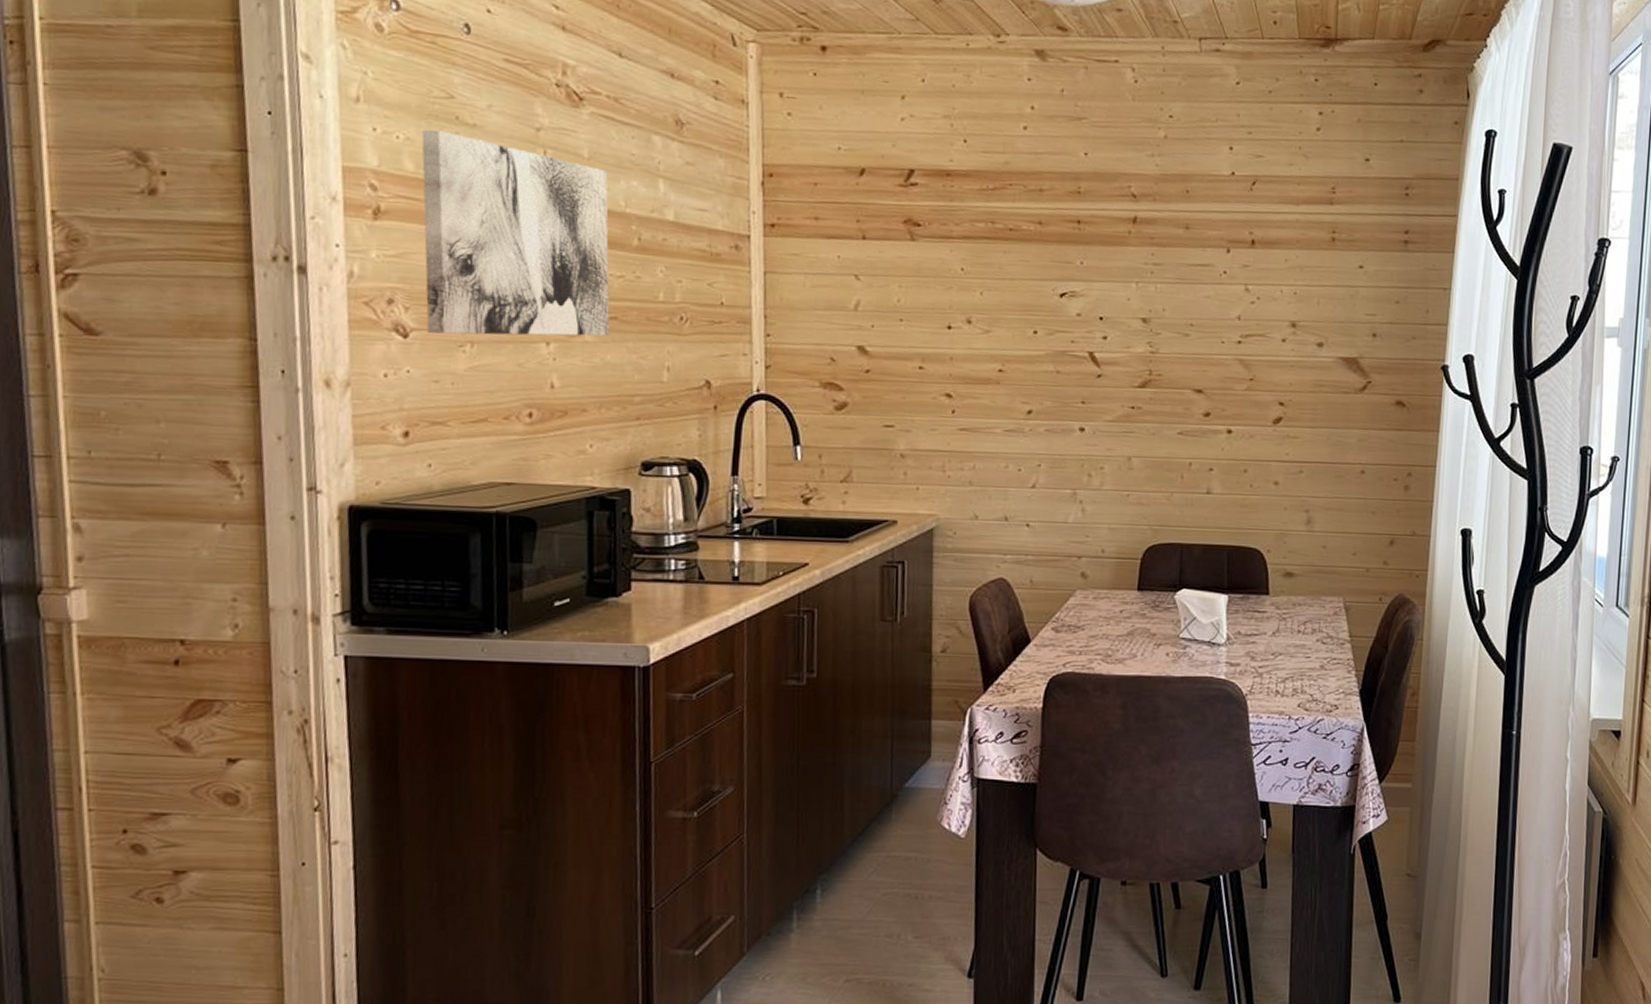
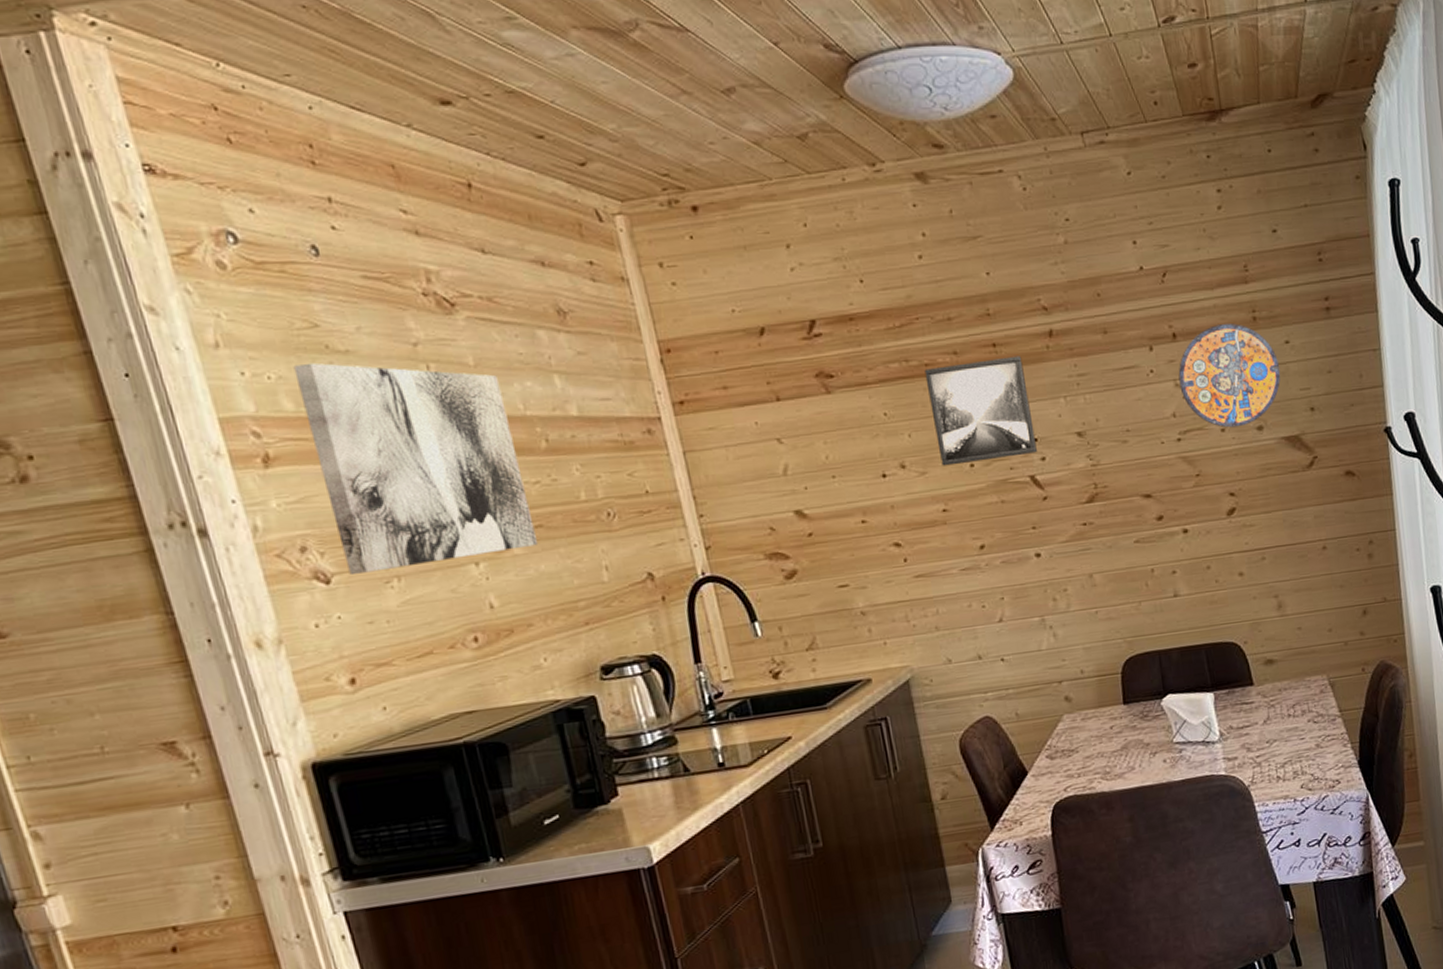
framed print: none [1006,233,1103,331] -> present [924,356,1037,466]
manhole cover: none [1249,238,1350,340] -> present [1178,323,1281,428]

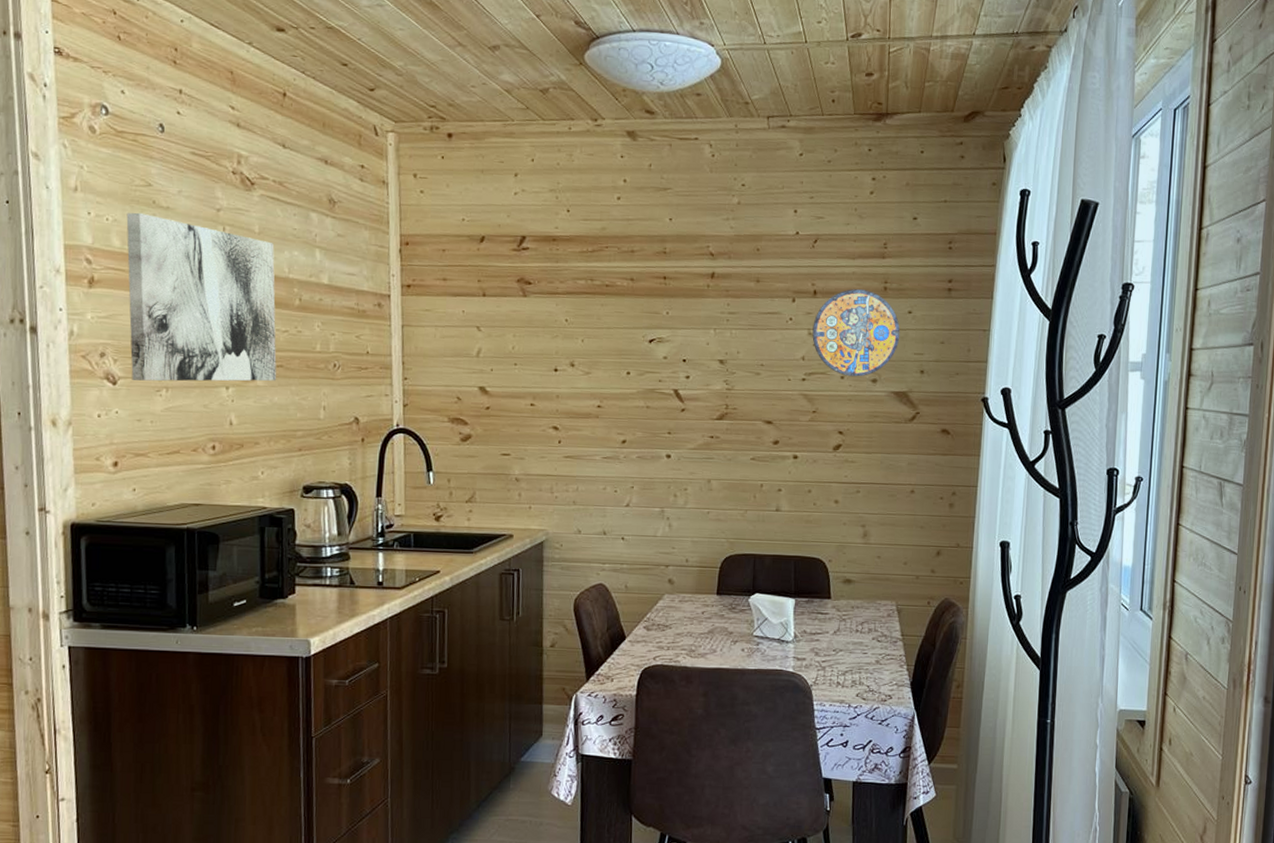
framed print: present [924,356,1037,466] -> none [603,288,686,372]

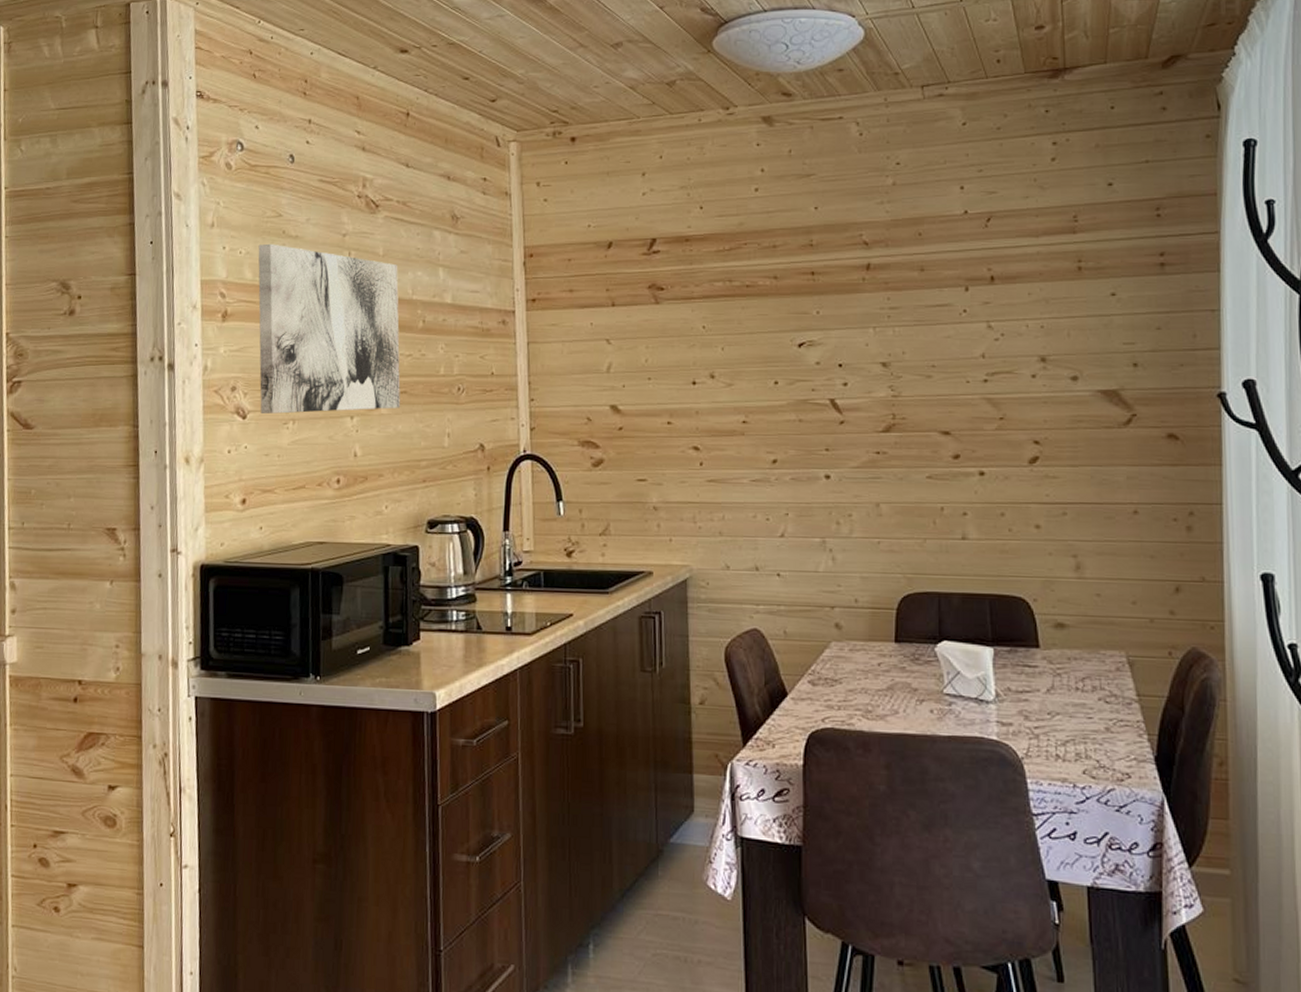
manhole cover: present [812,288,900,377] -> none [992,270,1103,375]

